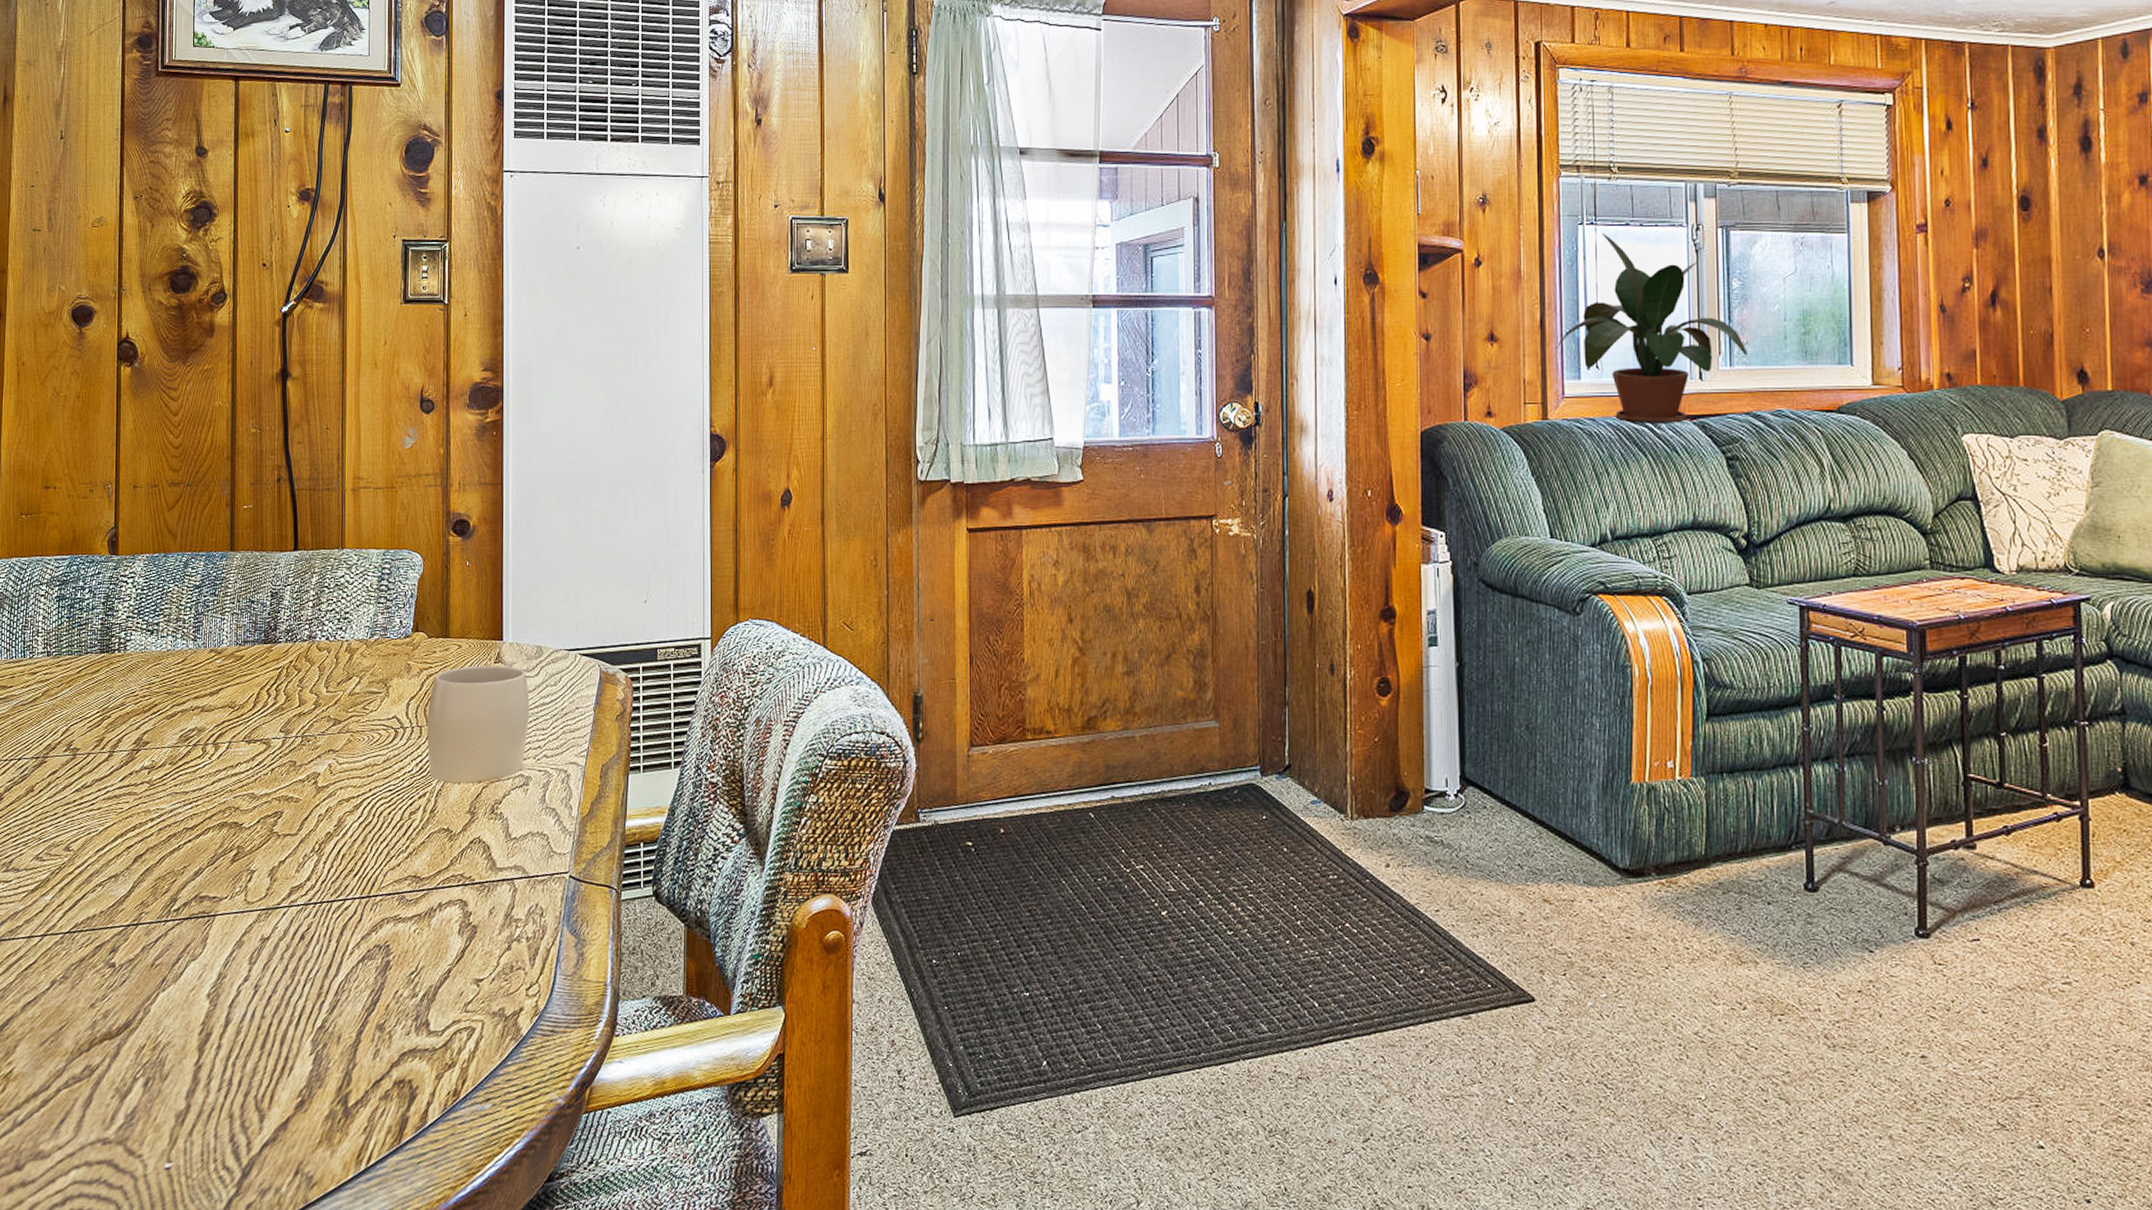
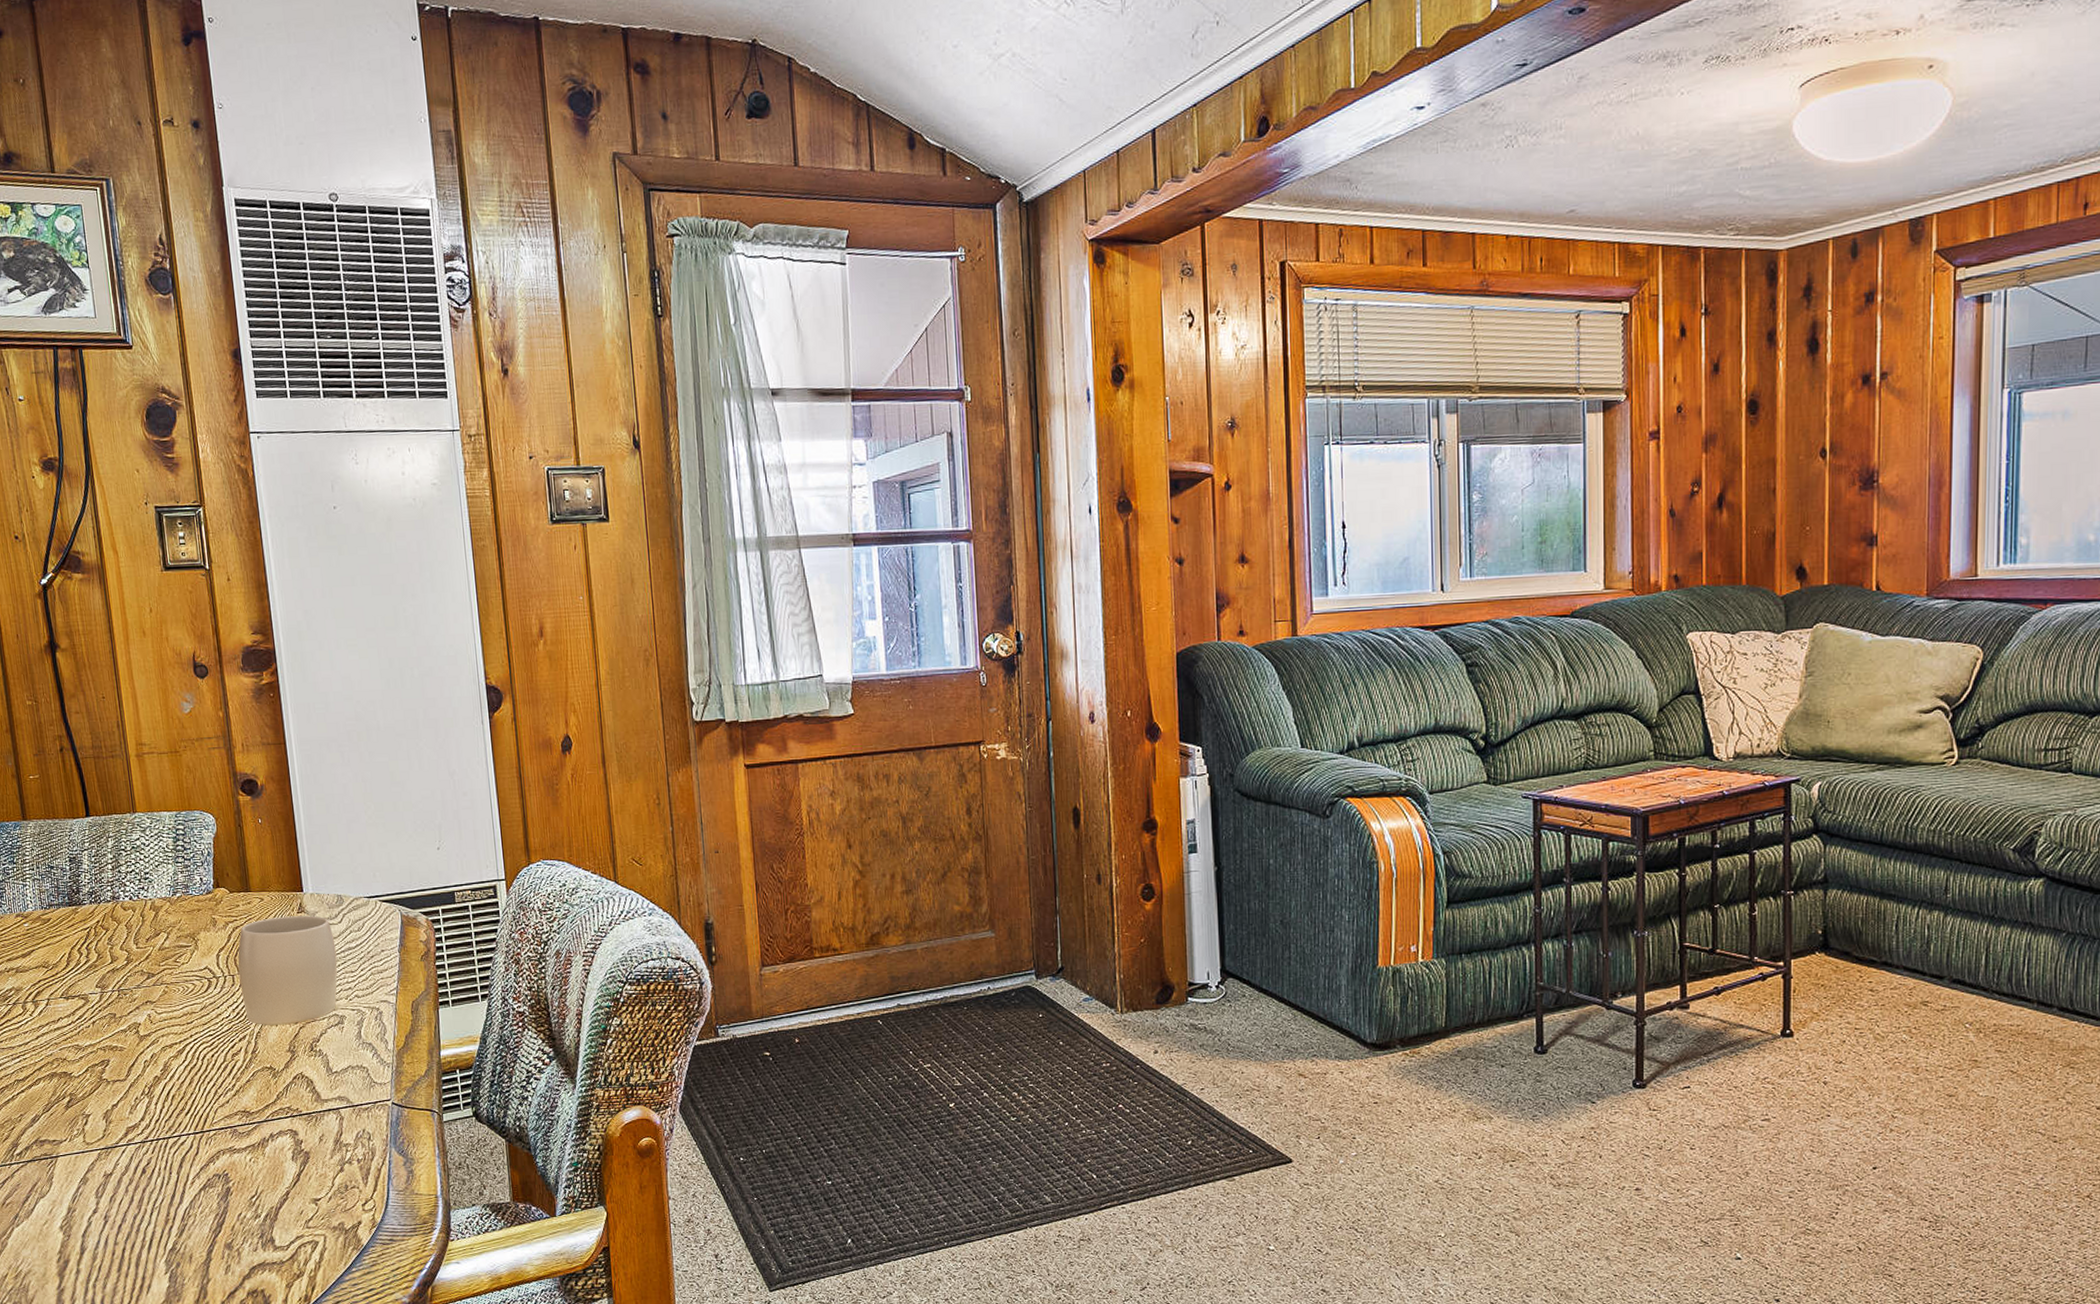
potted plant: present [1555,233,1748,425] -> none [1304,452,1487,637]

